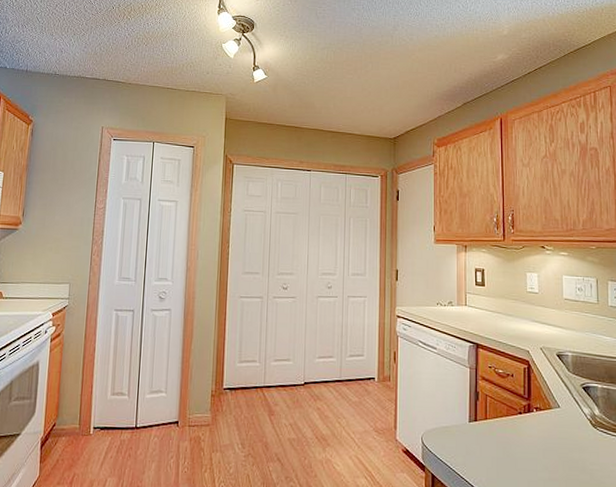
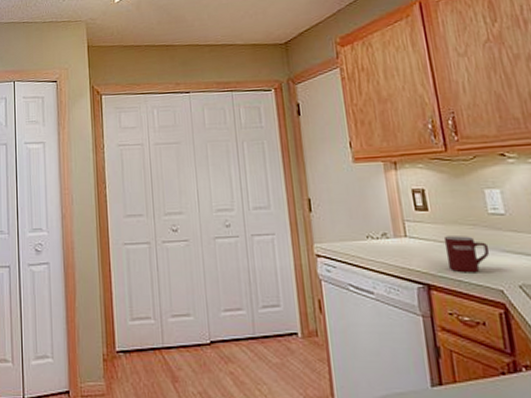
mug: none [493,307,524,337] -> present [443,236,490,273]

